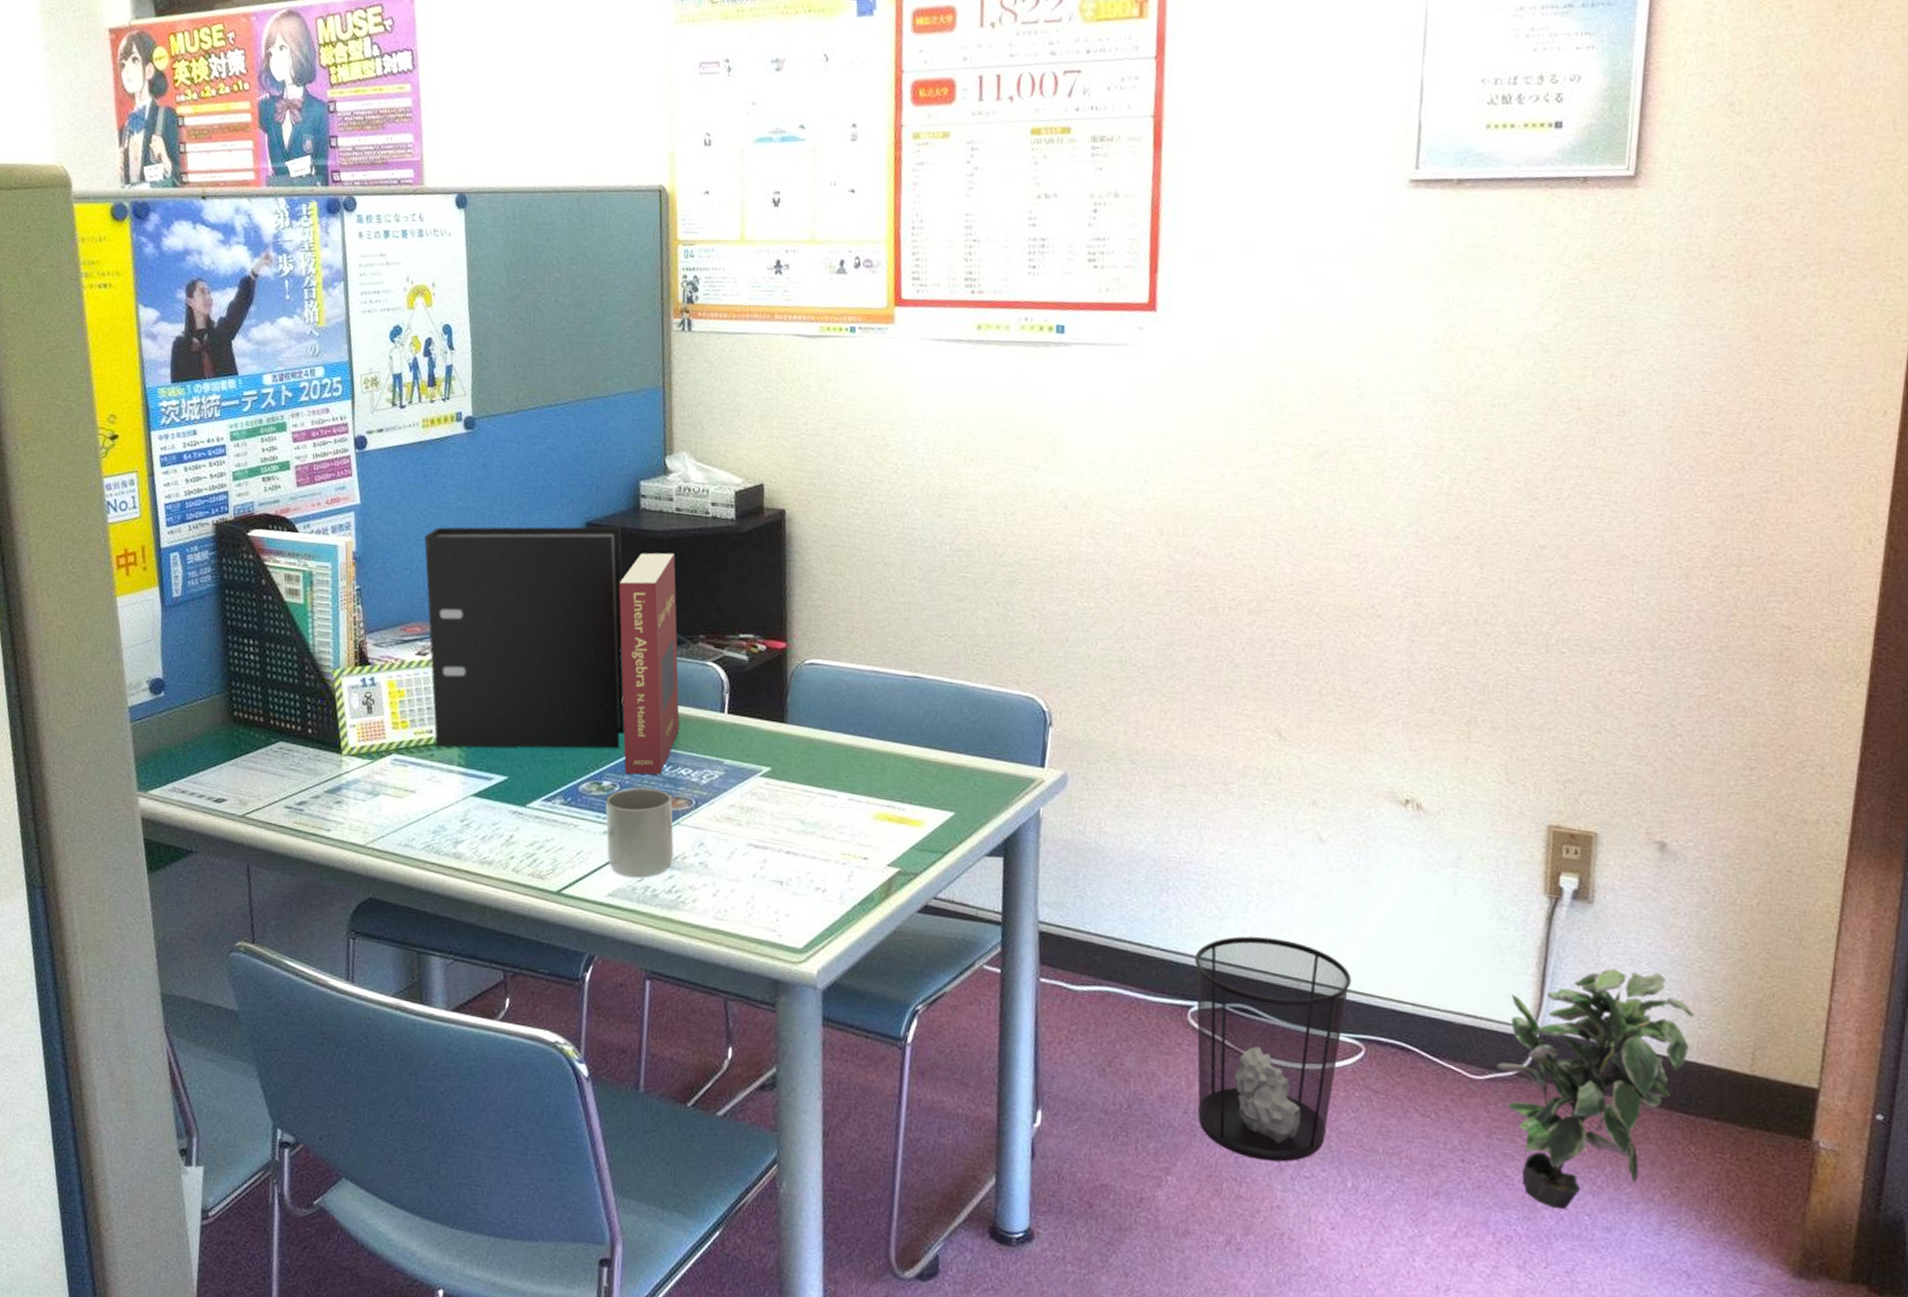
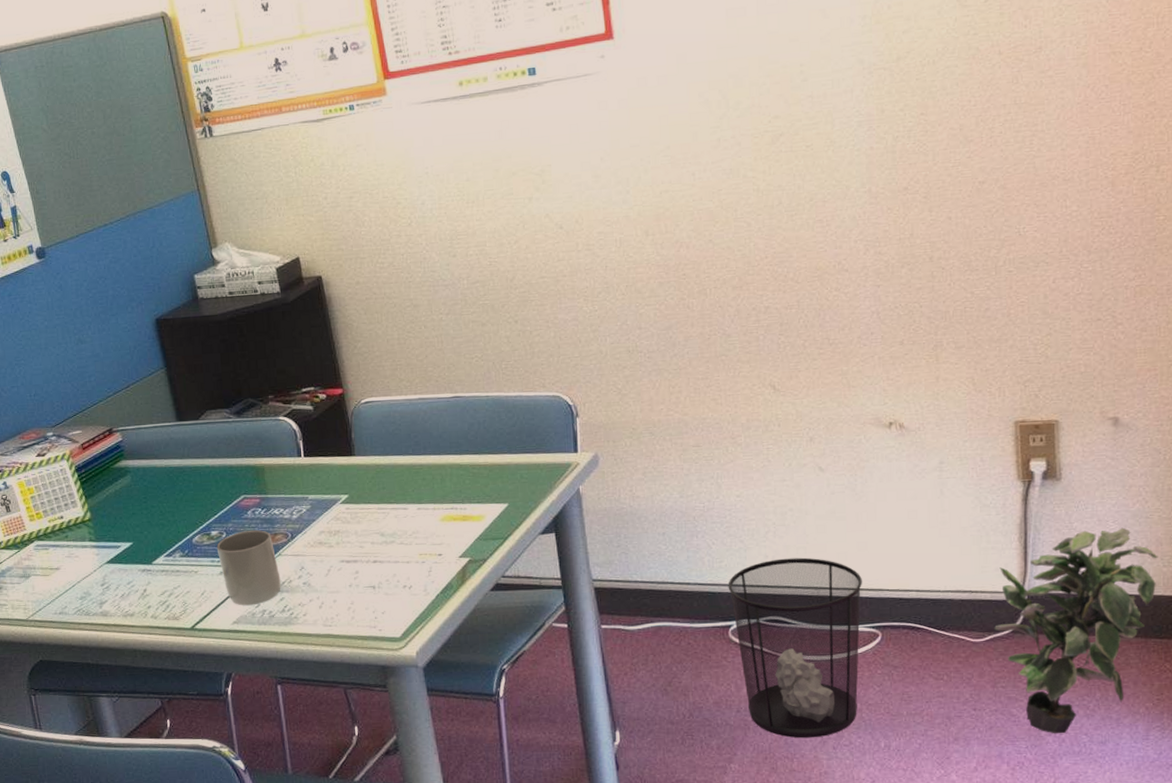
binder: present [424,526,625,749] -> none [23,317,221,528]
book: present [618,552,680,775] -> none [192,331,266,523]

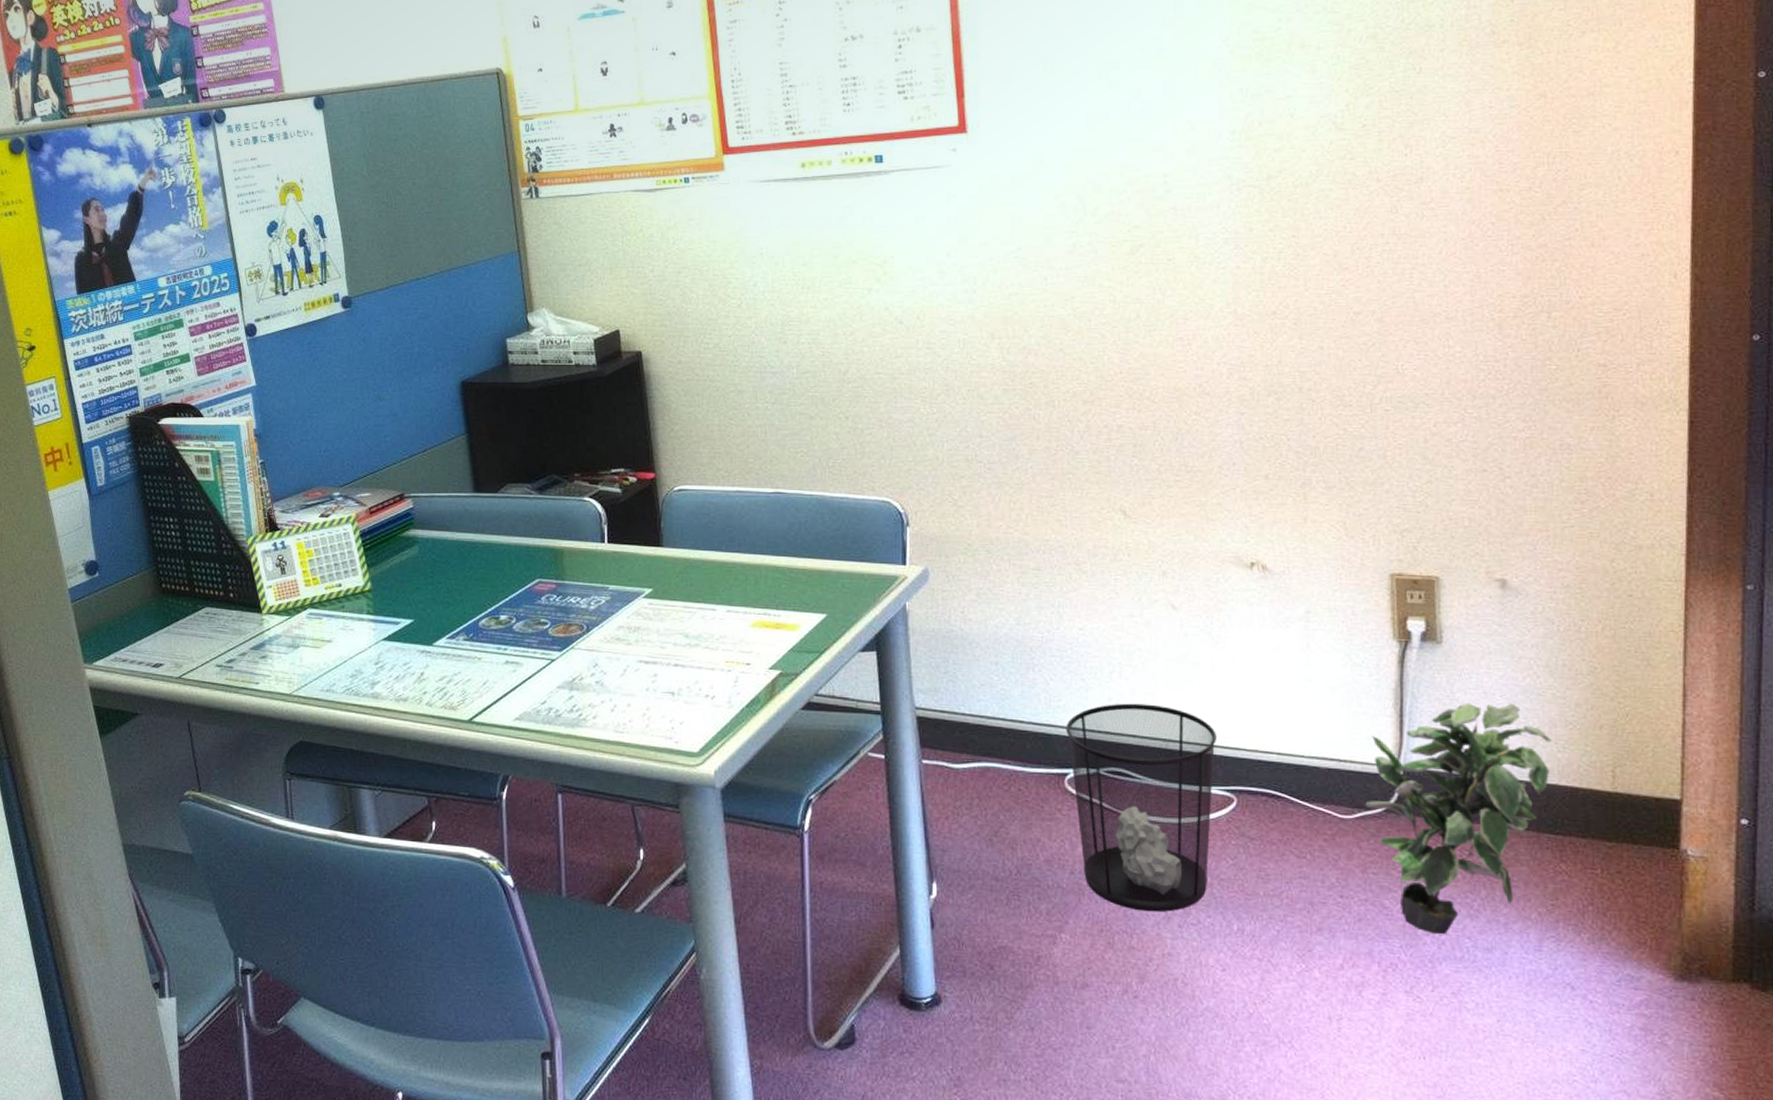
mug: present [216,530,281,606] -> none [504,618,571,702]

